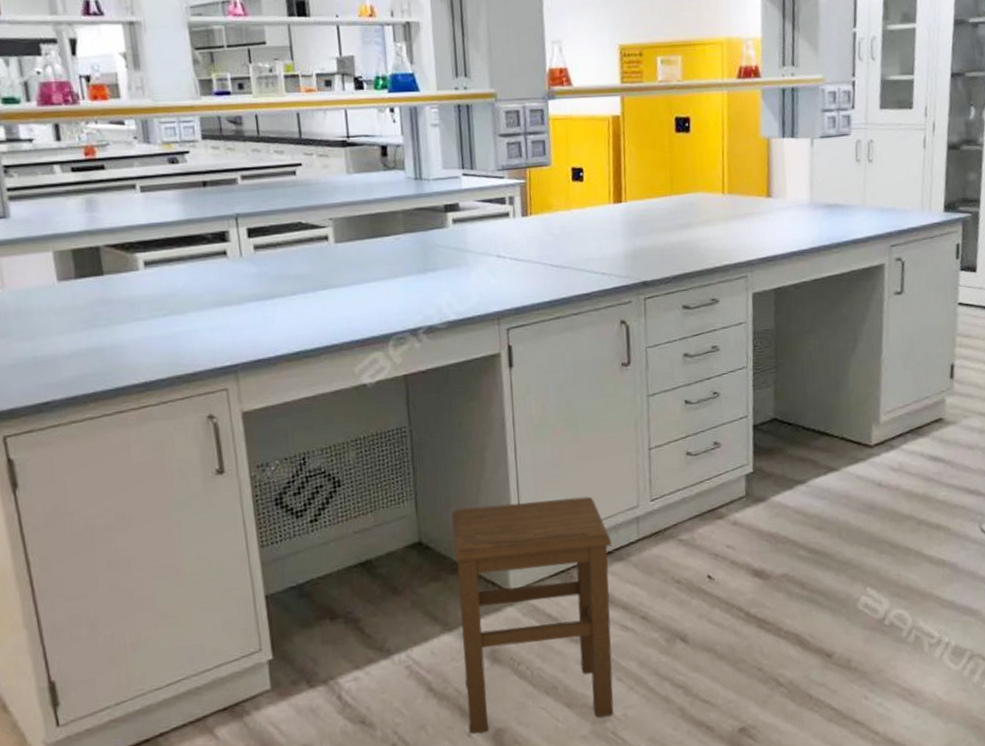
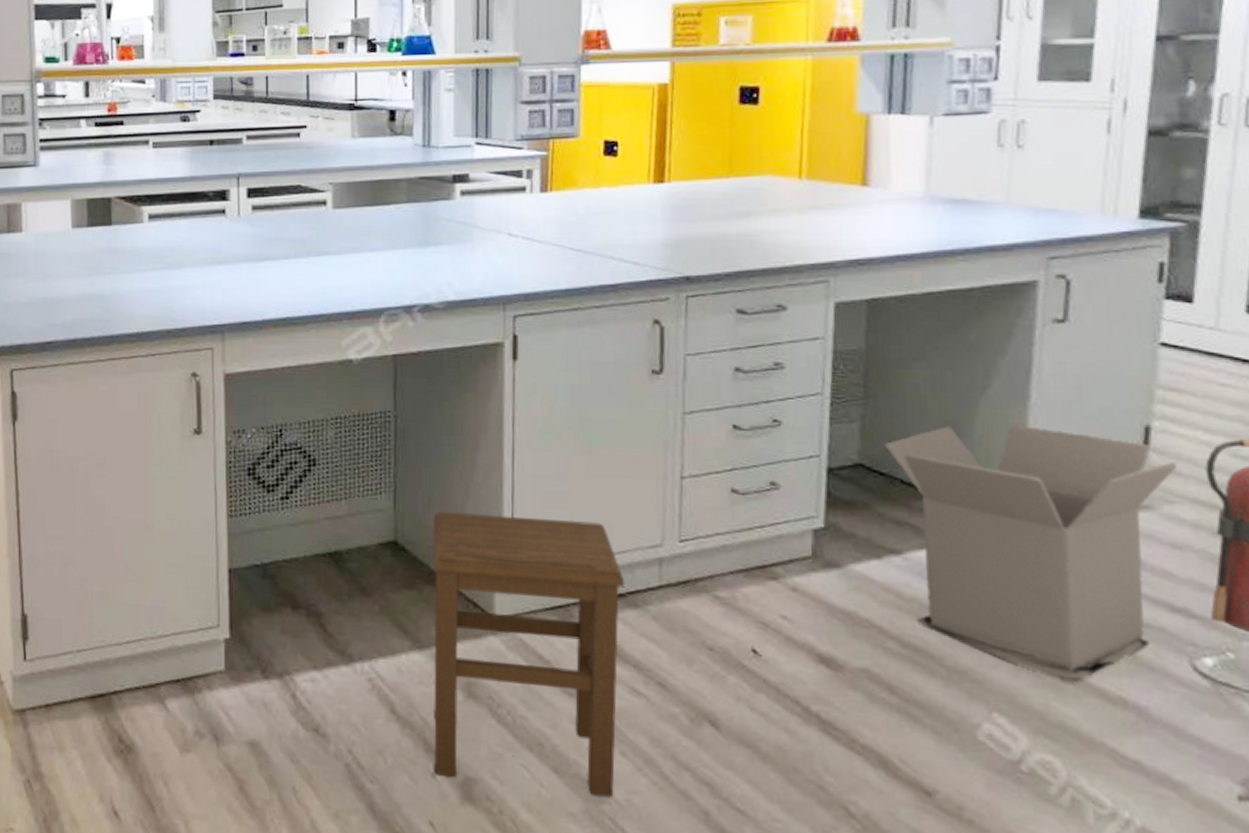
cardboard box: none [791,373,969,557] -> present [885,424,1177,684]

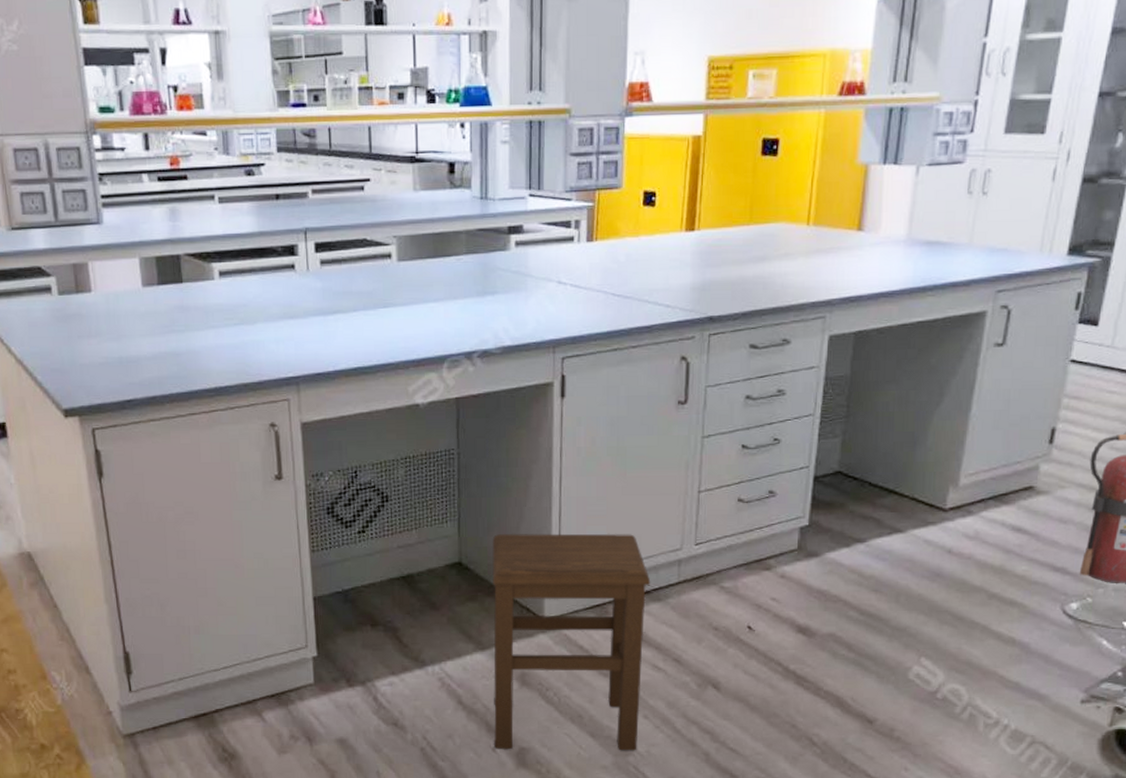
cardboard box: present [885,424,1177,684] -> none [859,432,1070,631]

